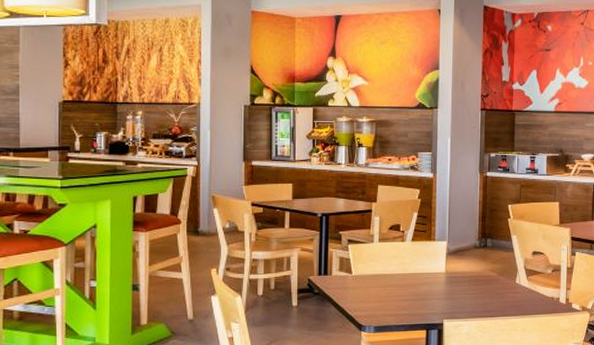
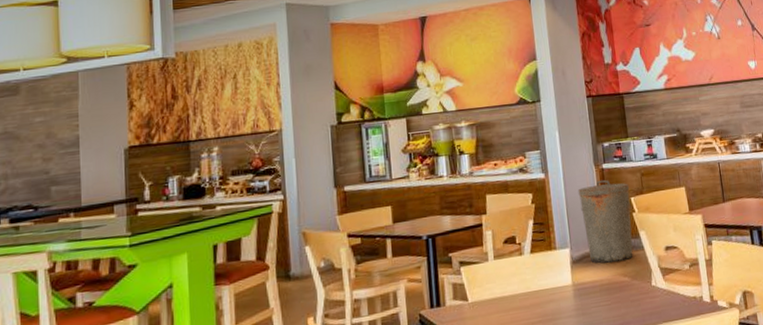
trash can: none [461,186,509,259] -> present [578,179,633,264]

